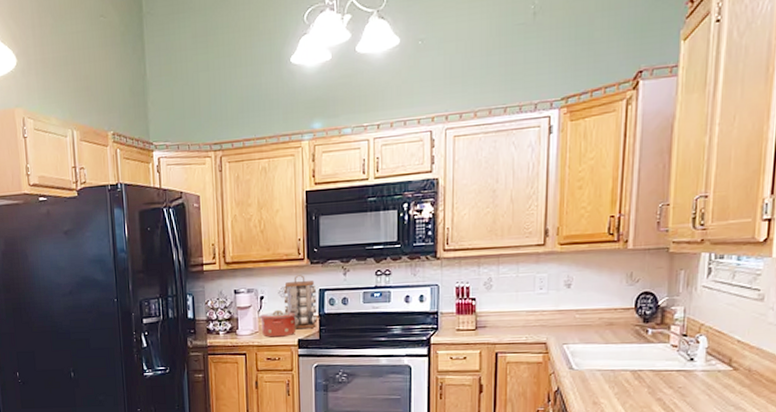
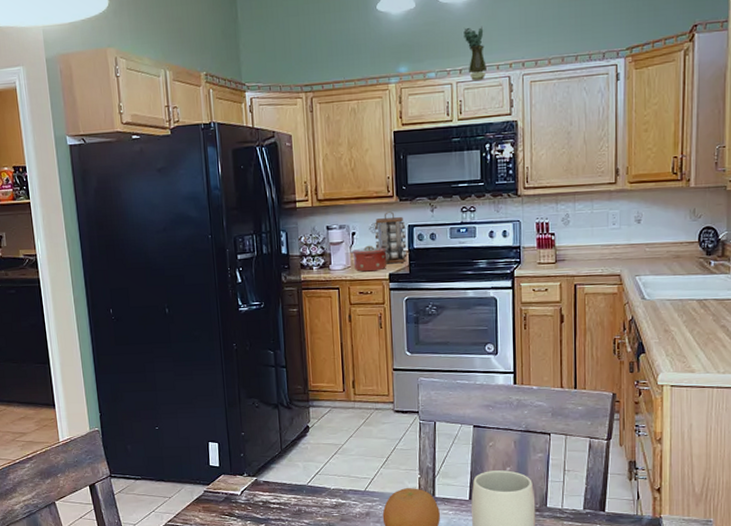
vase: none [383,77,407,137] -> present [463,26,487,82]

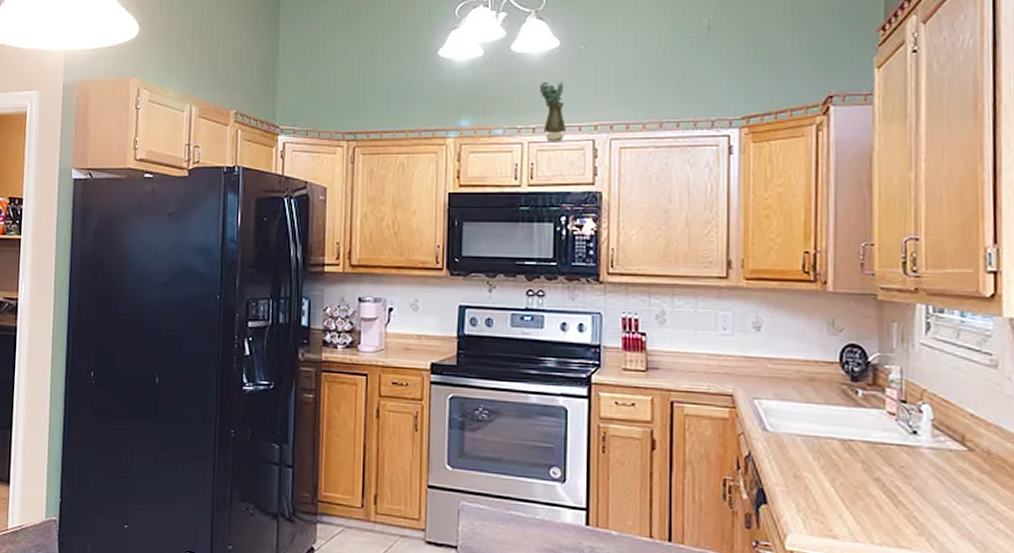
casserole: present [351,245,388,272] -> none [386,325,432,358]
spice rack: present [374,210,407,264] -> none [416,285,456,352]

